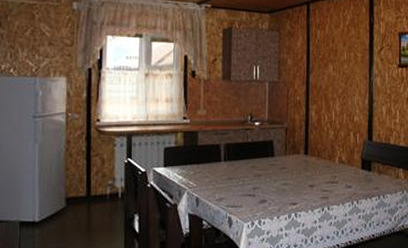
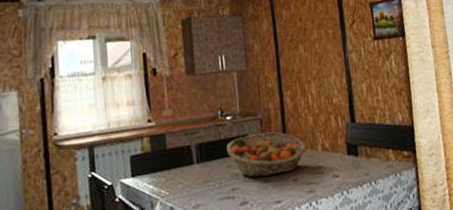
fruit basket: none [252,141,325,180] -> present [226,132,307,178]

